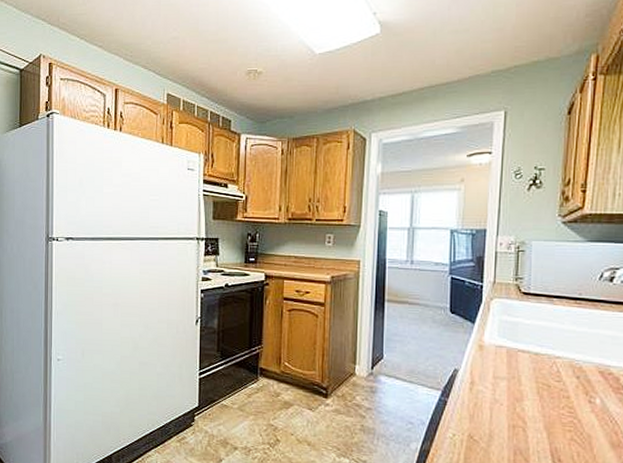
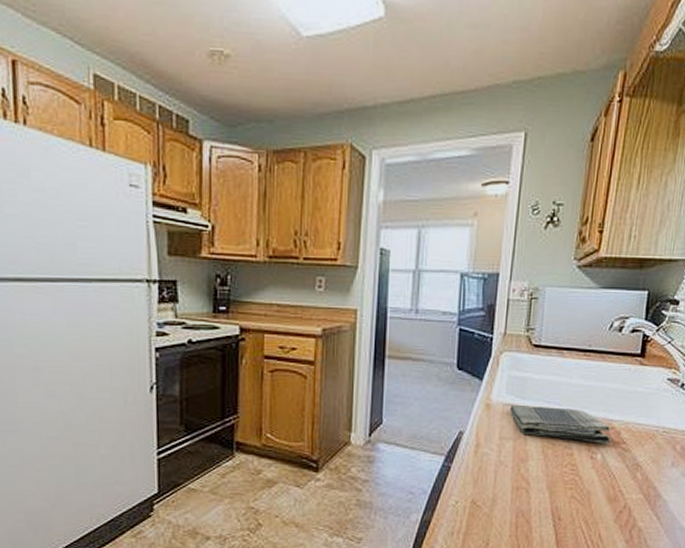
dish towel: none [502,346,610,389] -> present [509,404,611,444]

